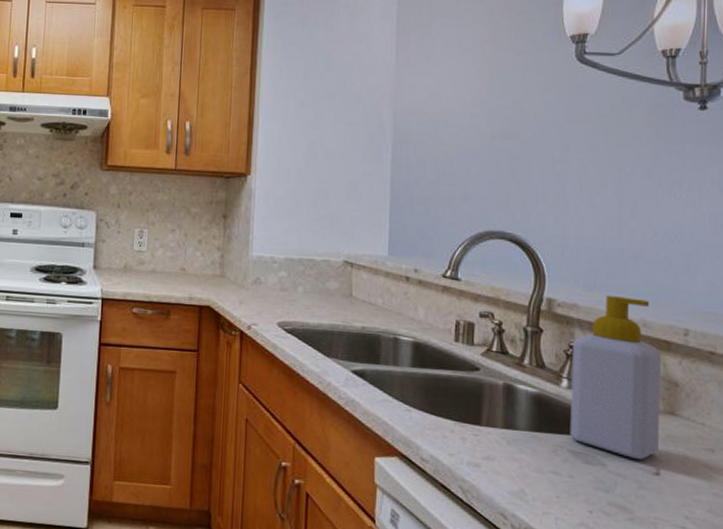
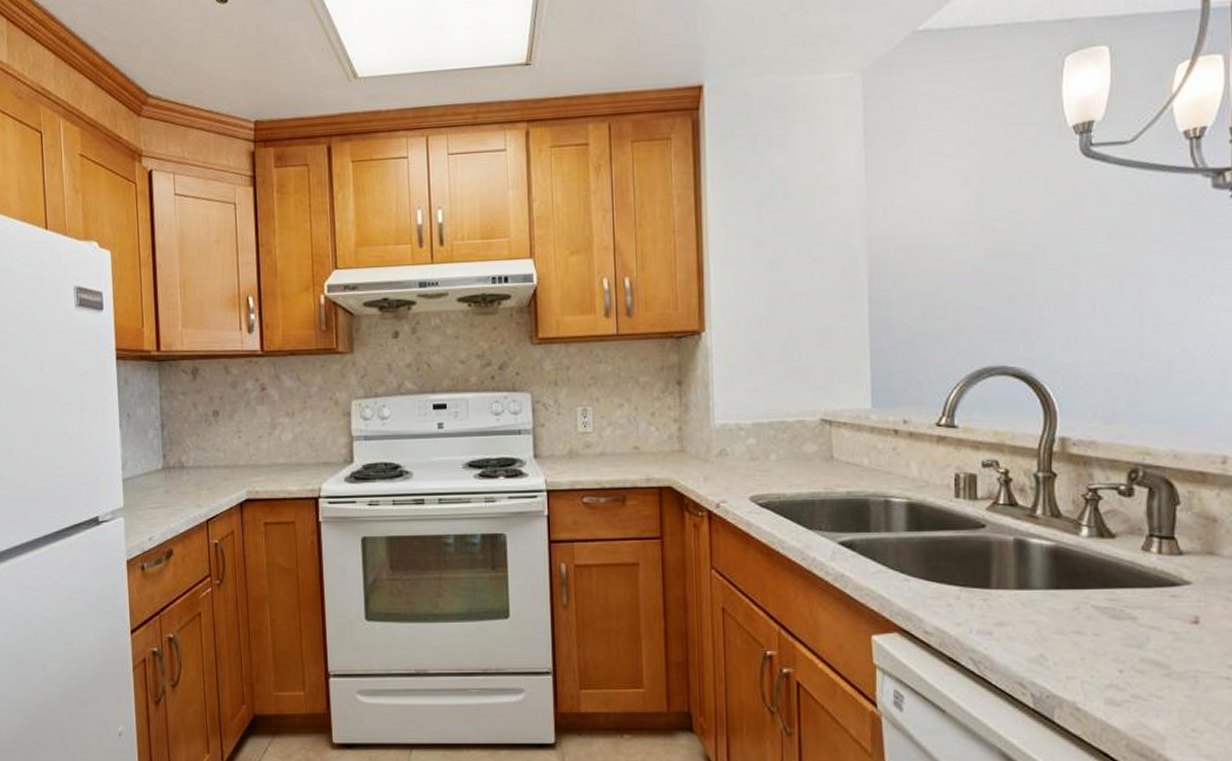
soap bottle: present [570,295,661,460] -> none [1092,426,1196,609]

